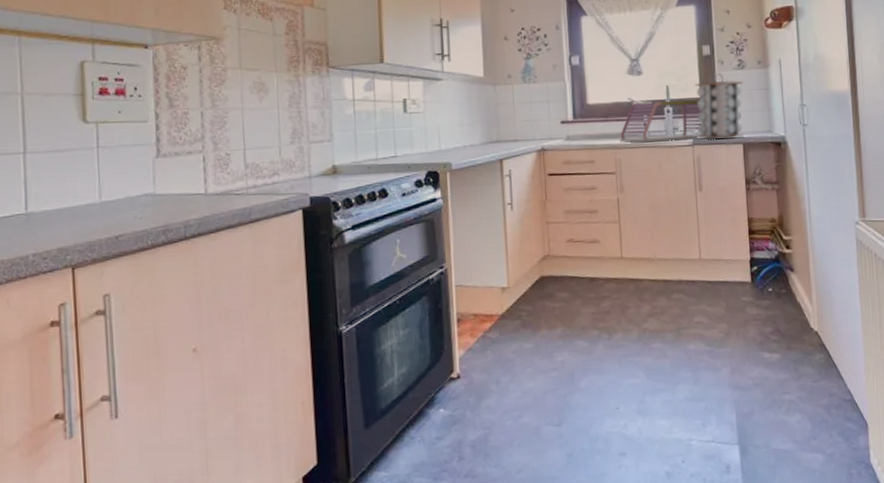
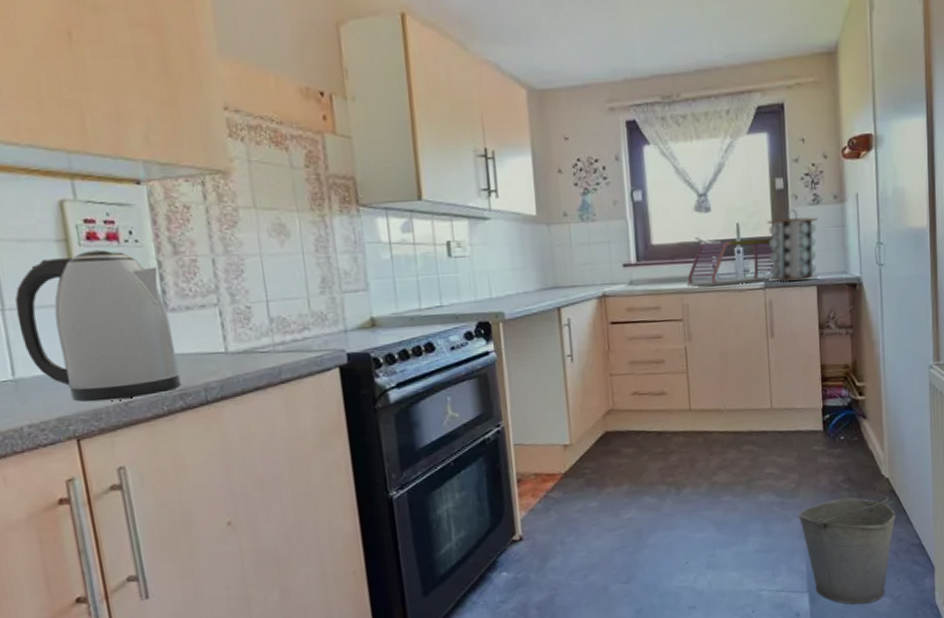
kettle: none [35,103,165,235] -> present [14,250,182,403]
bucket: none [727,349,826,460] -> present [797,496,895,604]

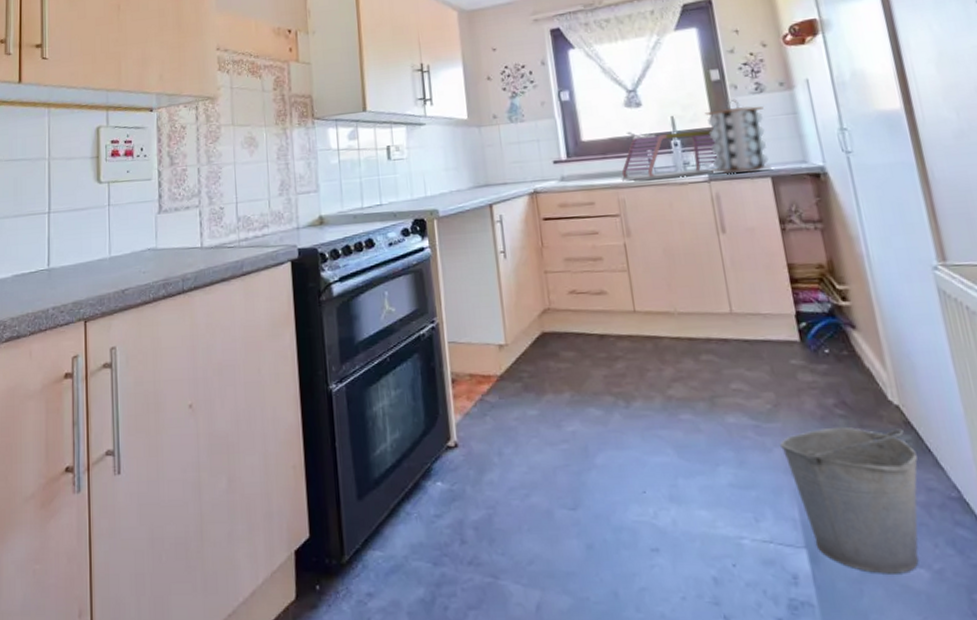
kettle: present [14,250,182,403] -> none [57,163,165,289]

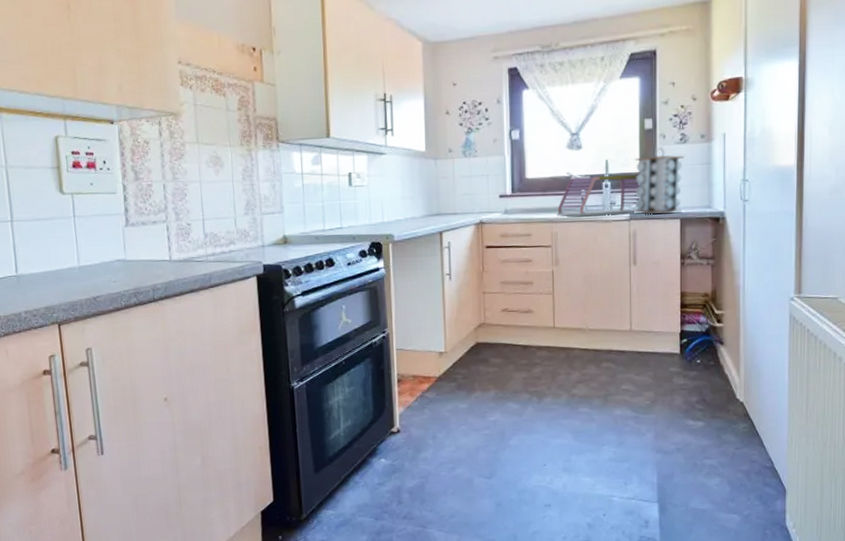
bucket: present [779,426,919,574] -> none [651,417,748,519]

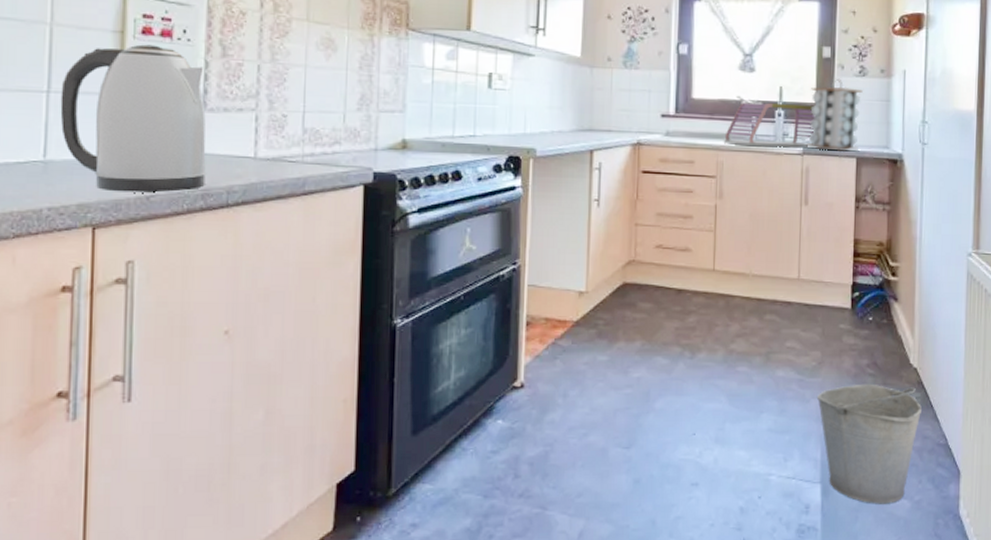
kettle: none [20,175,136,296] -> present [60,44,206,193]
bucket: none [651,417,748,519] -> present [816,383,921,504]

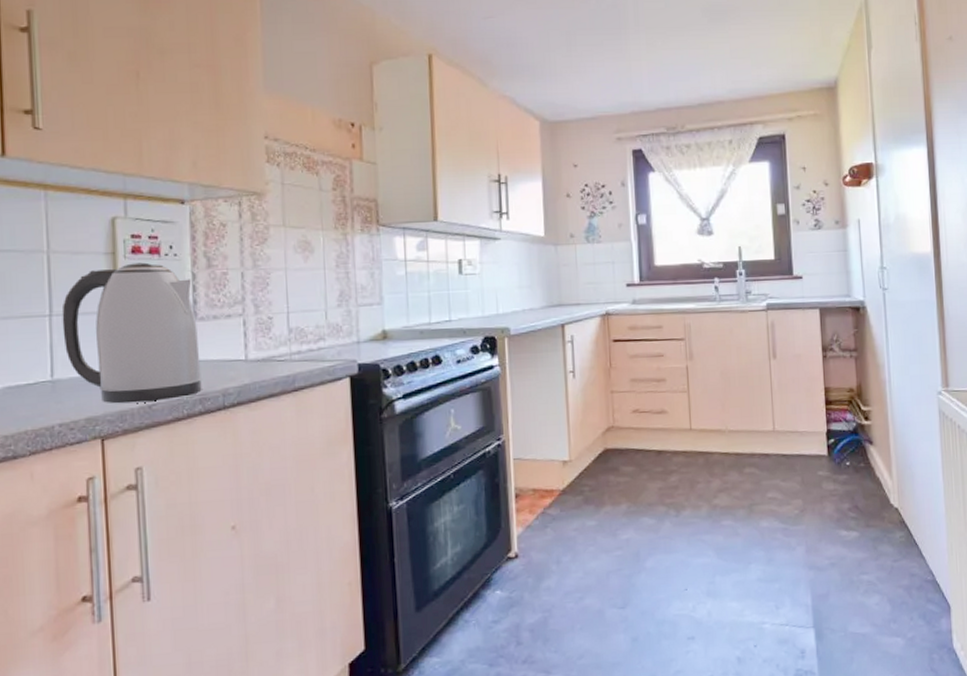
dish rack: present [723,102,815,149] -> none [688,262,776,307]
spice rack: present [806,78,863,153] -> none [769,233,821,305]
bucket: present [816,383,921,504] -> none [801,527,906,644]

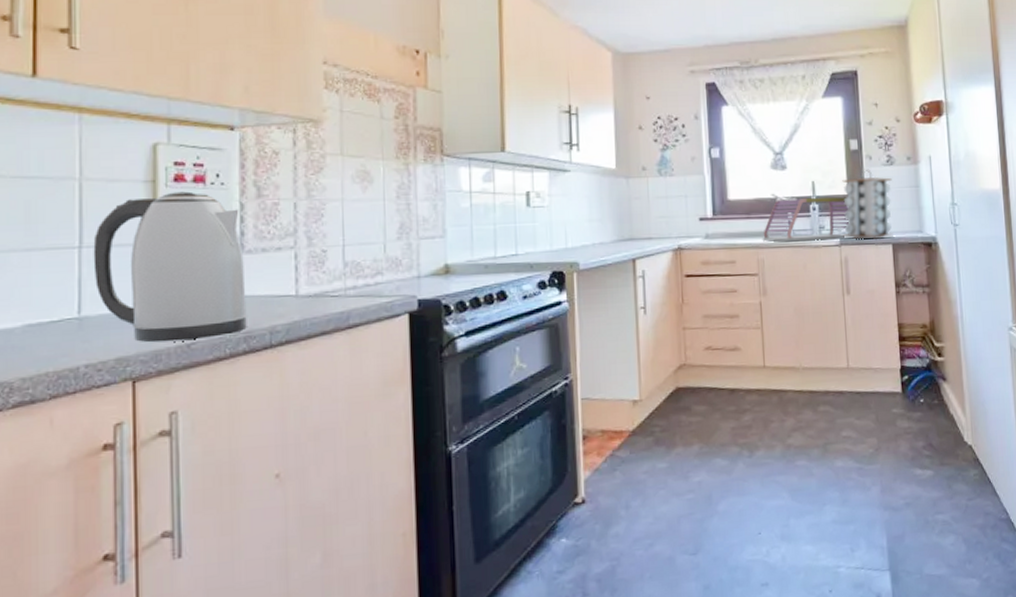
dish rack: none [688,262,776,307] -> present [762,197,849,242]
spice rack: none [769,233,821,305] -> present [842,169,893,240]

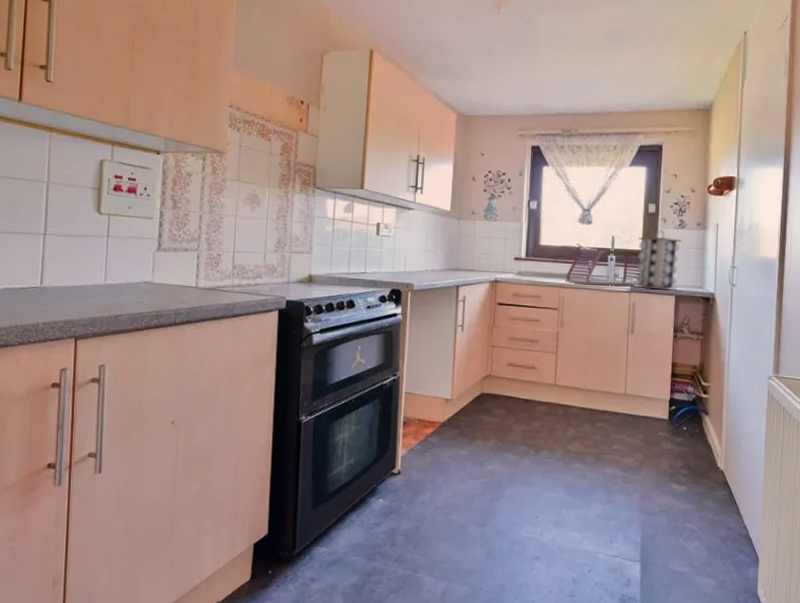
kettle: present [93,191,247,343] -> none [53,198,160,313]

